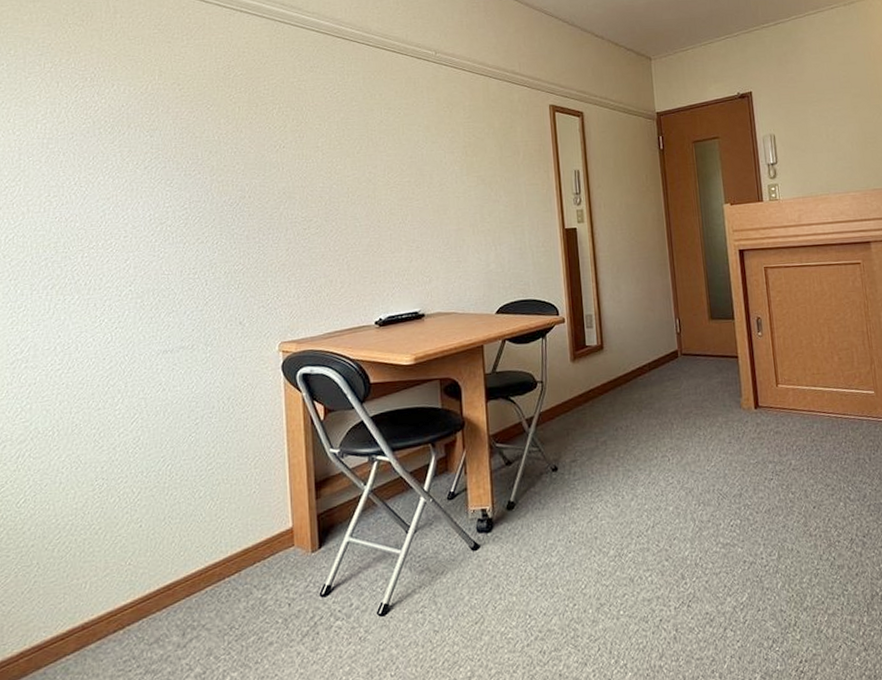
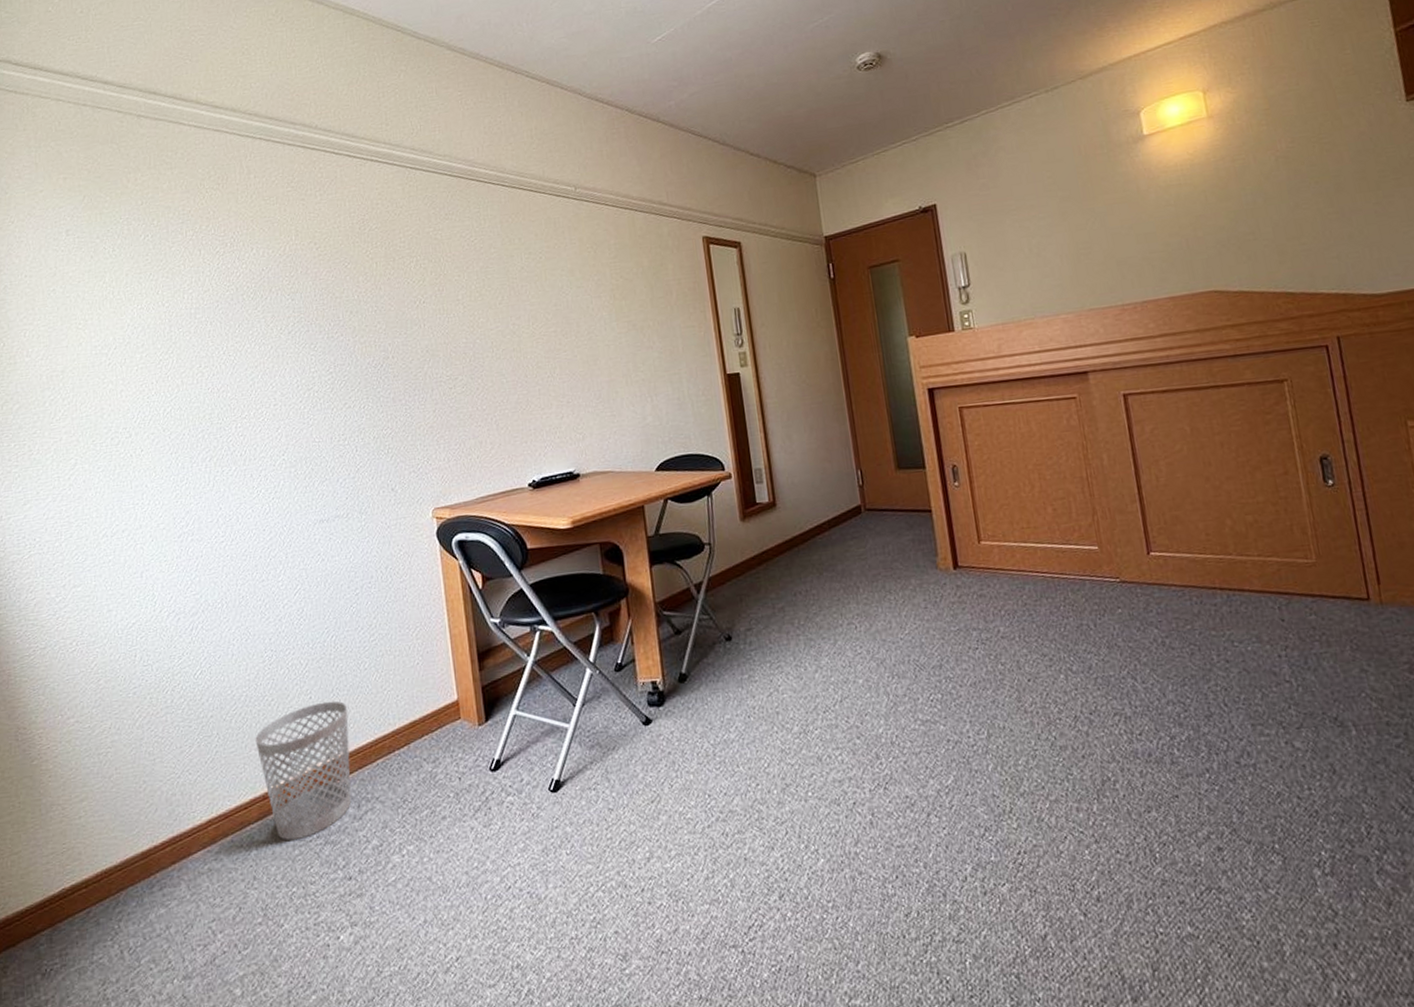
wastebasket: none [78,529,179,671] -> present [255,700,352,840]

